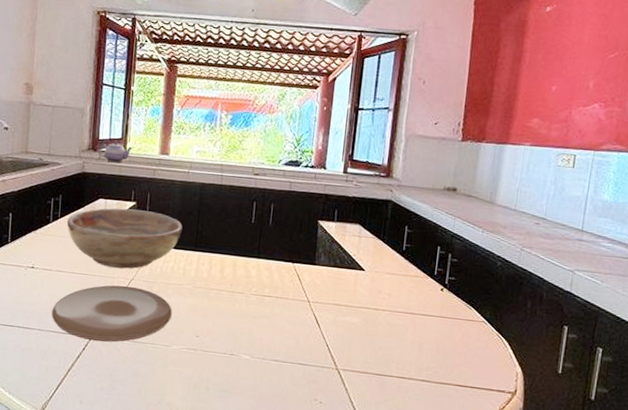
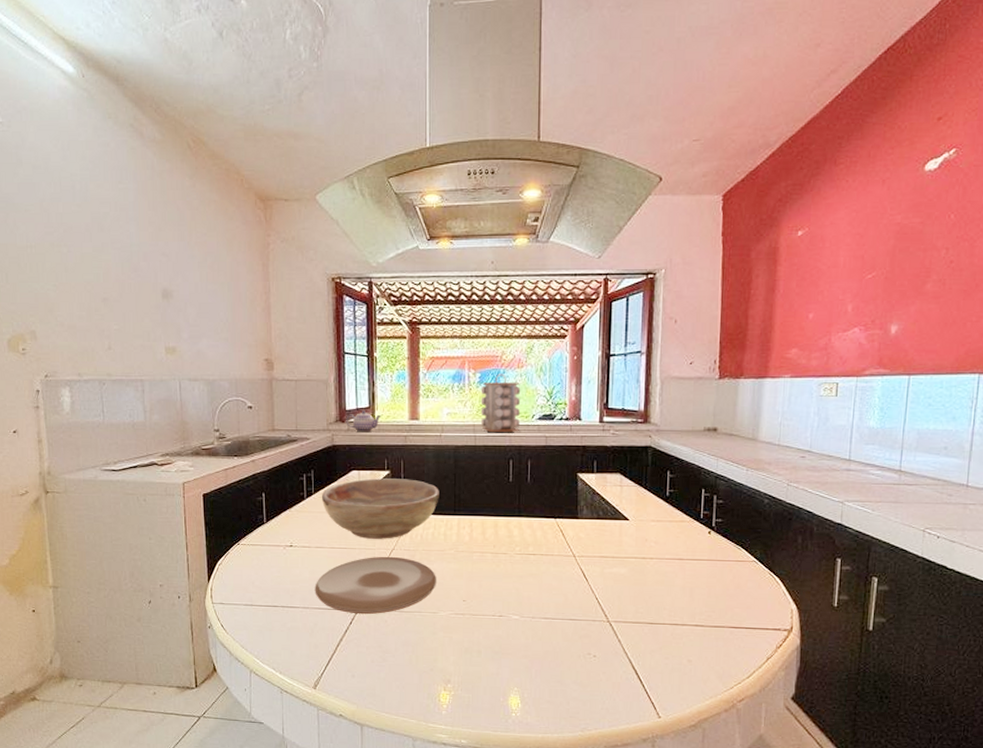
spice rack: none [229,117,270,176] -> present [480,374,521,433]

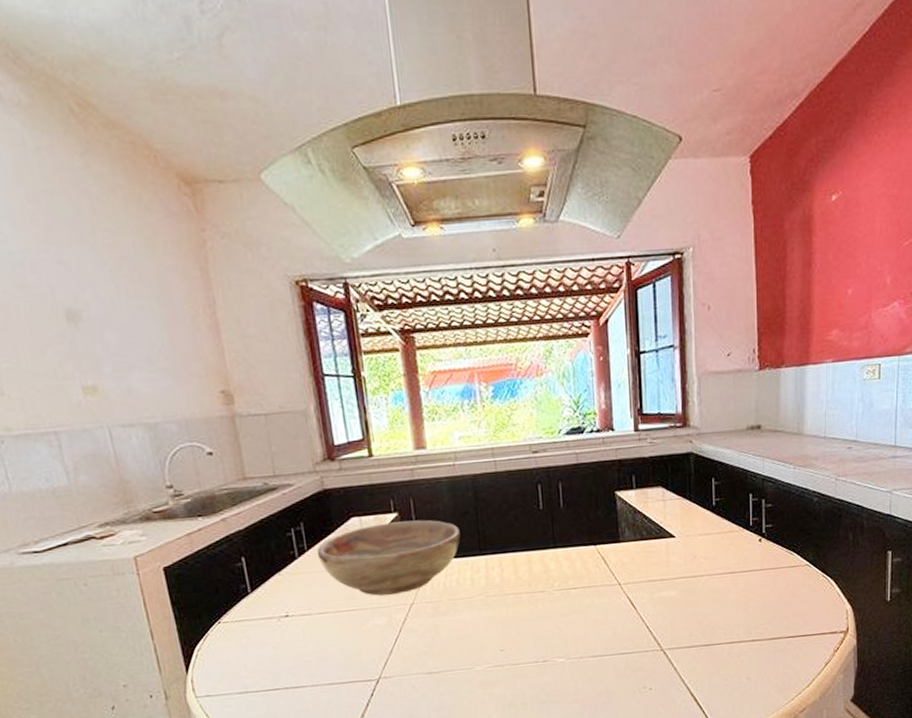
plate: present [315,556,437,615] -> none [322,611,469,684]
teapot: present [346,410,382,433] -> none [336,443,380,471]
spice rack: present [480,374,521,433] -> none [495,384,546,456]

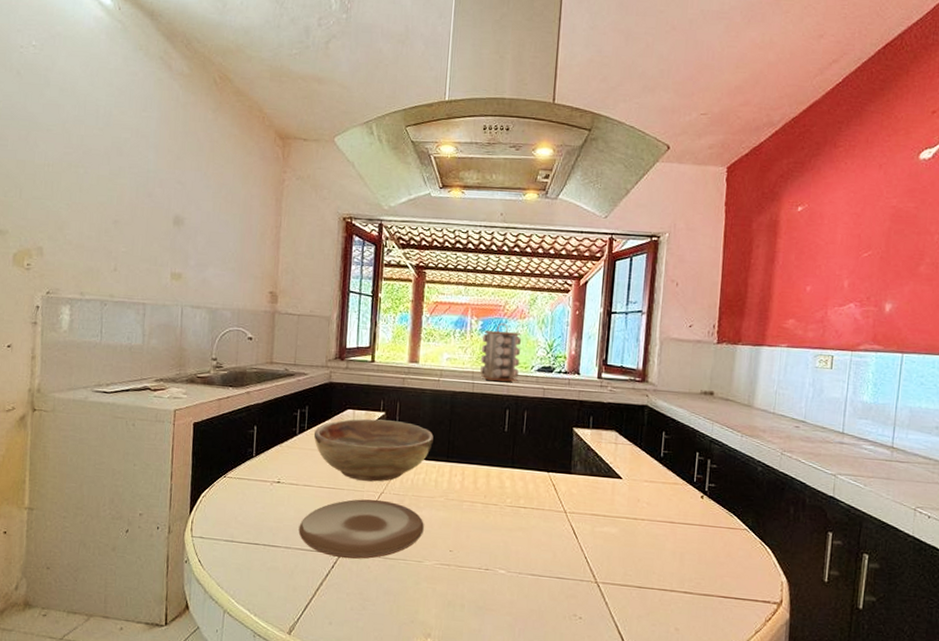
plate: none [322,611,469,684] -> present [298,499,425,560]
spice rack: none [495,384,546,456] -> present [480,323,521,383]

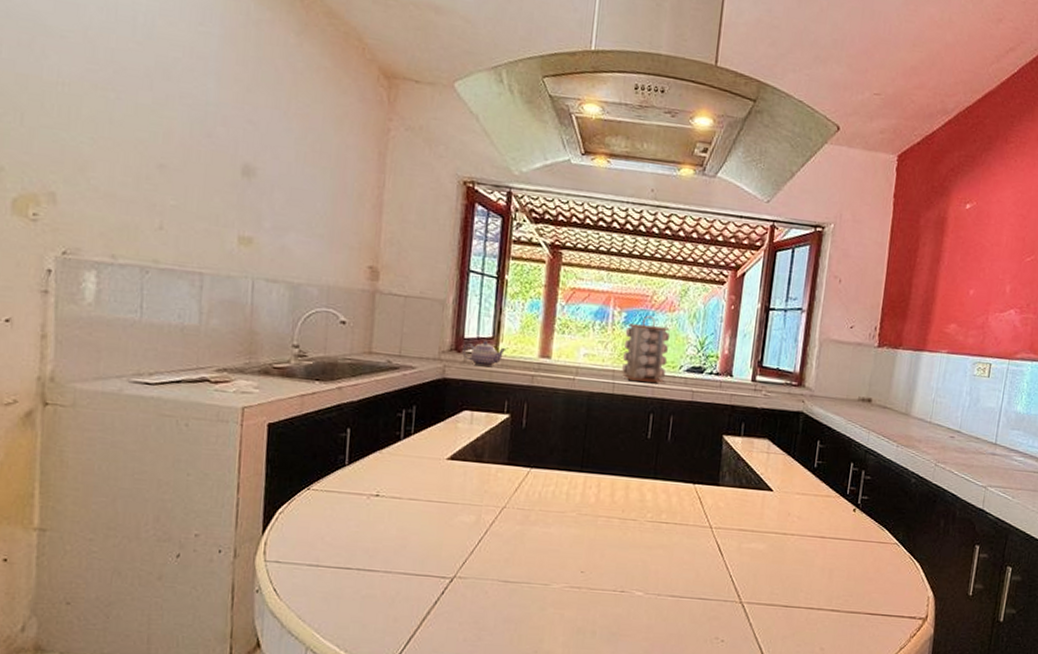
plate: present [298,499,425,560] -> none [401,514,553,584]
bowl: present [313,418,434,482] -> none [422,421,566,495]
teapot: none [345,349,381,372] -> present [462,340,507,368]

